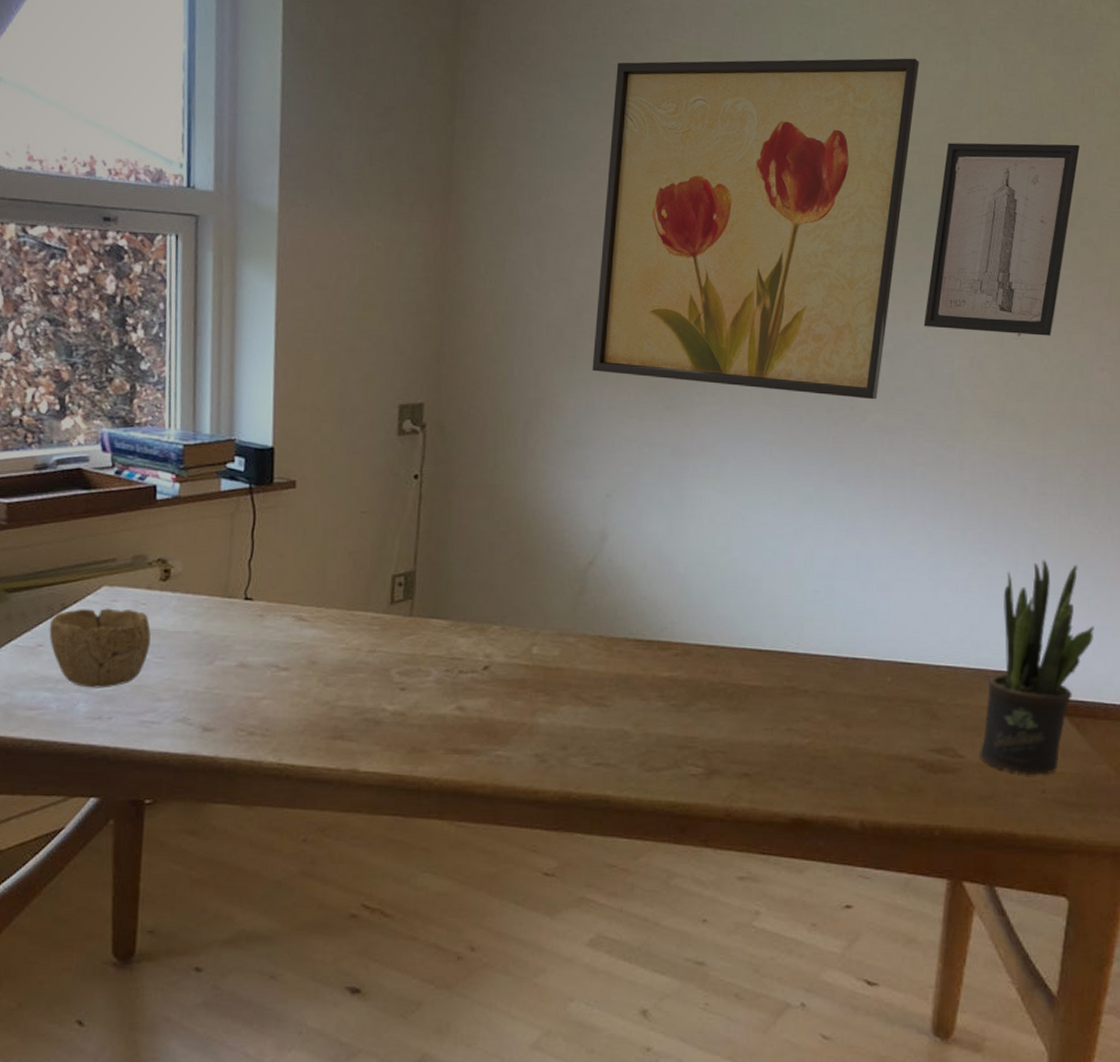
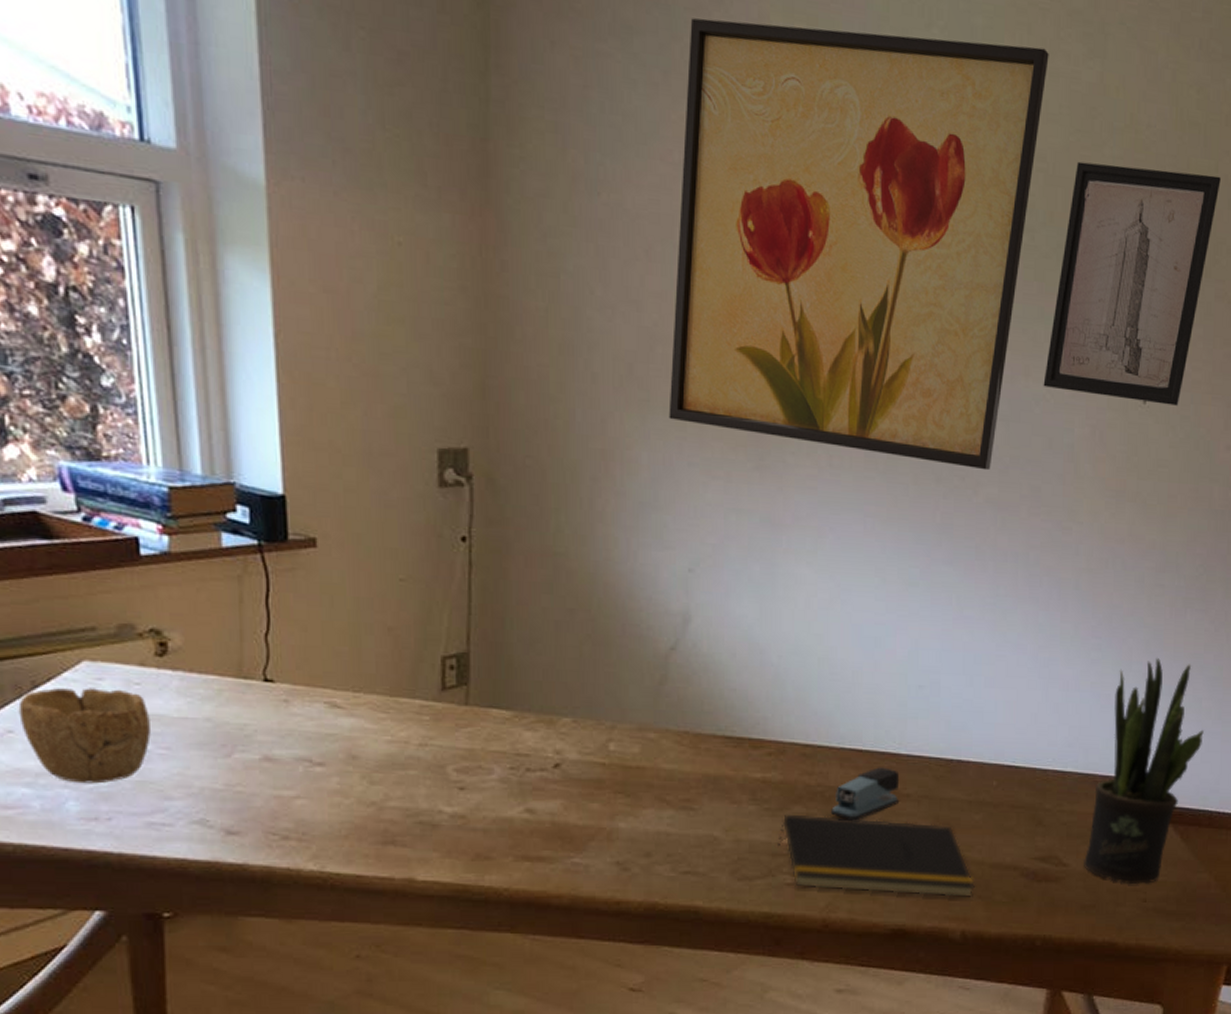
notepad: none [683,709,872,789] -> present [777,814,975,898]
stapler: none [732,665,798,715] -> present [830,767,900,821]

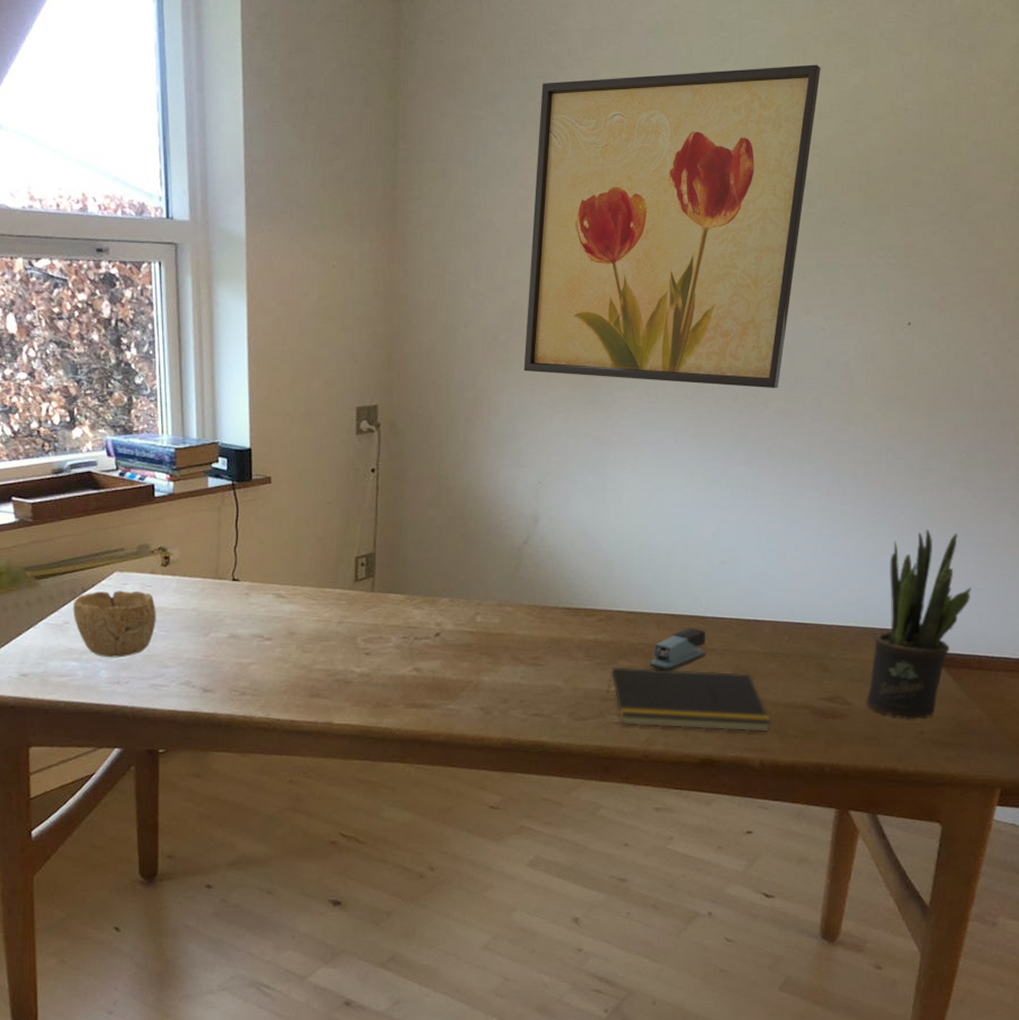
wall art: present [1043,161,1221,406] -> none [821,140,970,324]

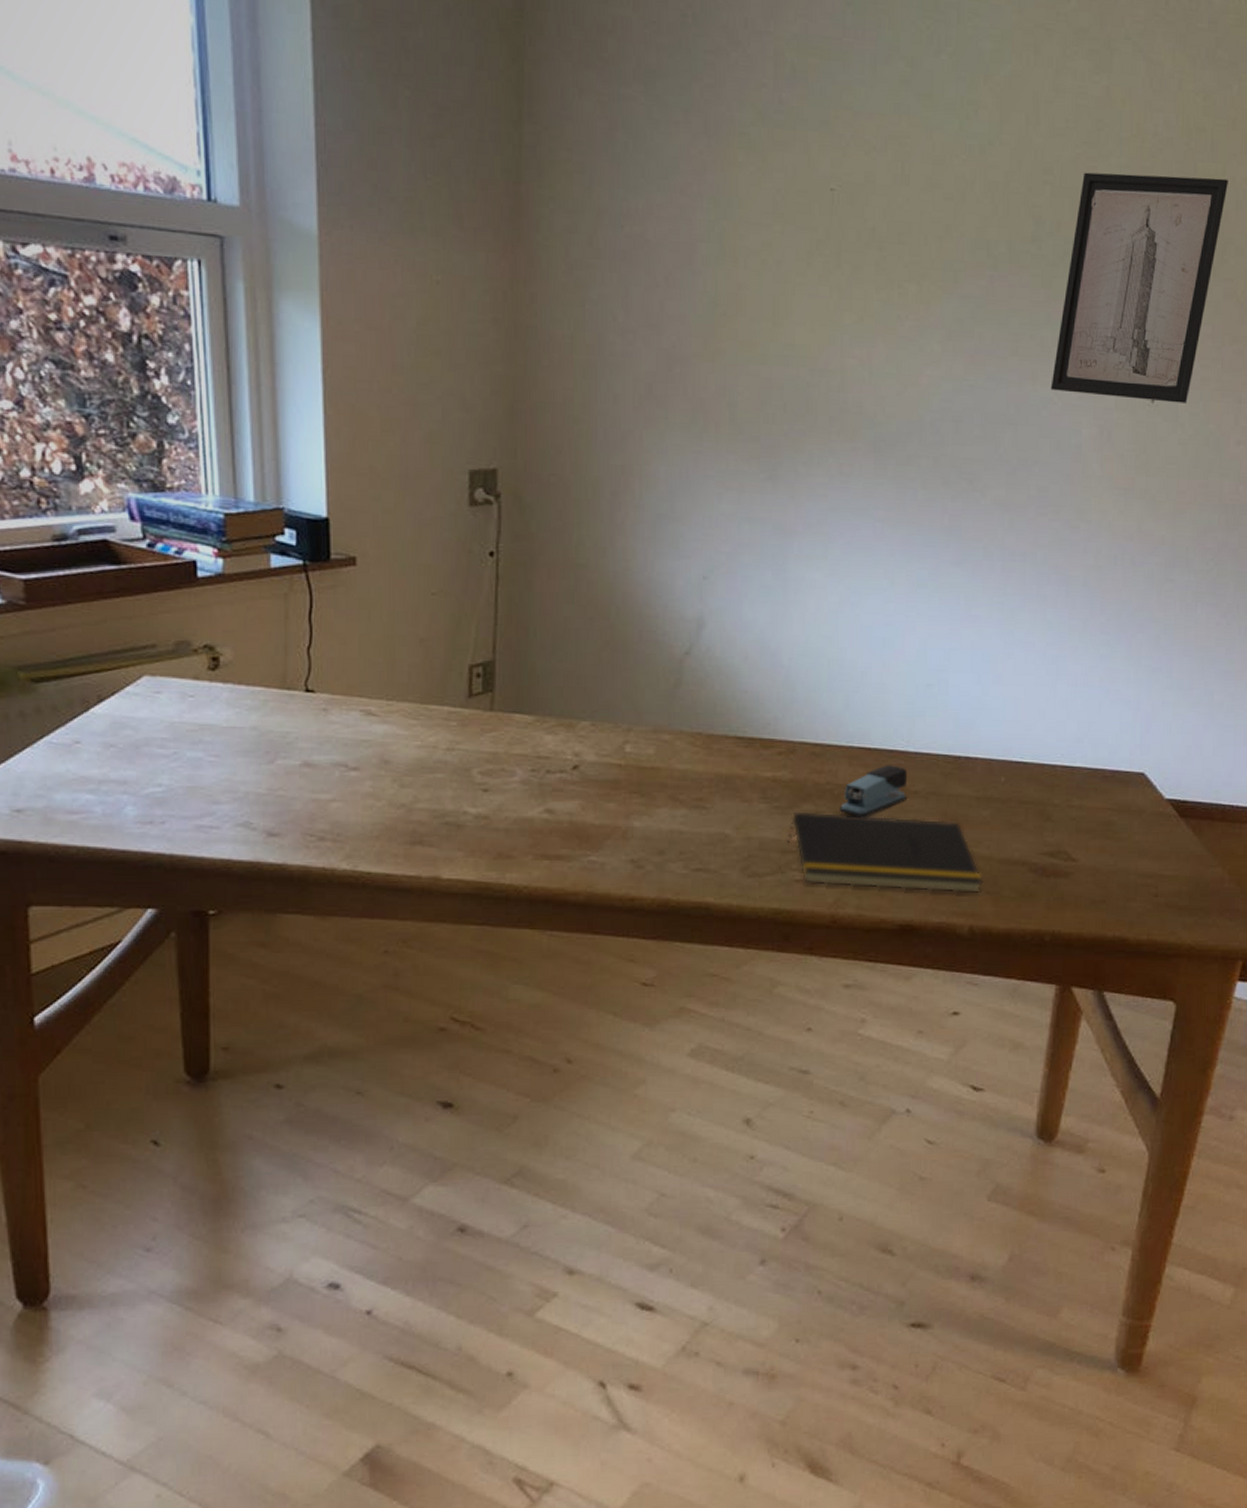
bowl: present [73,590,156,658] -> none [85,701,202,790]
wall art: present [523,64,821,389] -> none [685,59,1055,473]
wall art: none [821,140,970,324] -> present [1050,172,1228,404]
potted plant: present [866,529,971,720] -> none [1093,653,1216,880]

